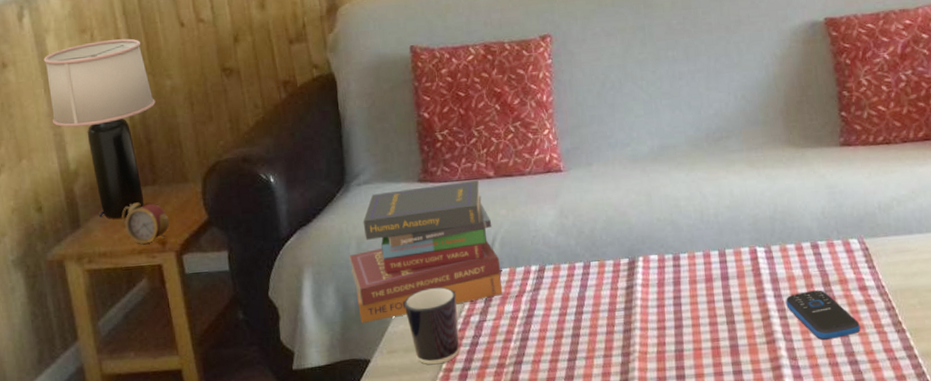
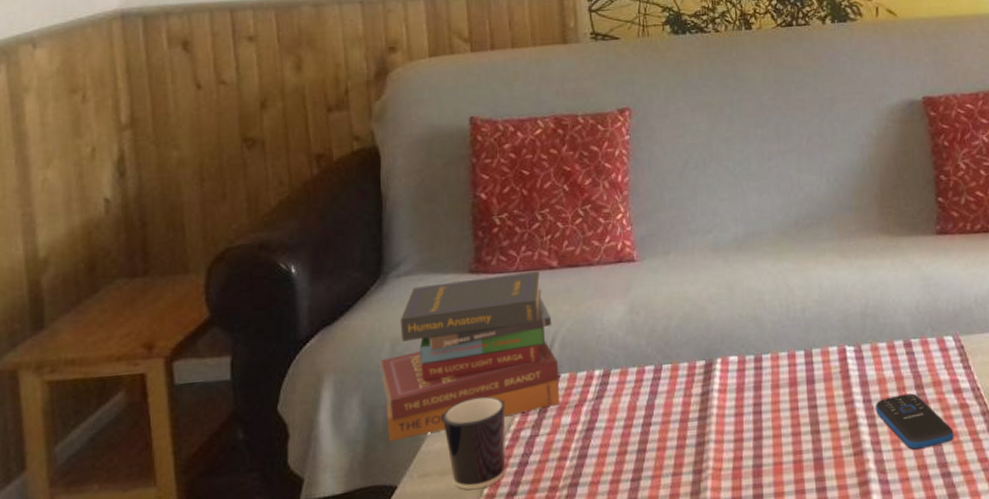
table lamp: present [43,38,156,219] -> none [18,101,157,318]
alarm clock: present [122,202,170,244] -> none [100,297,161,349]

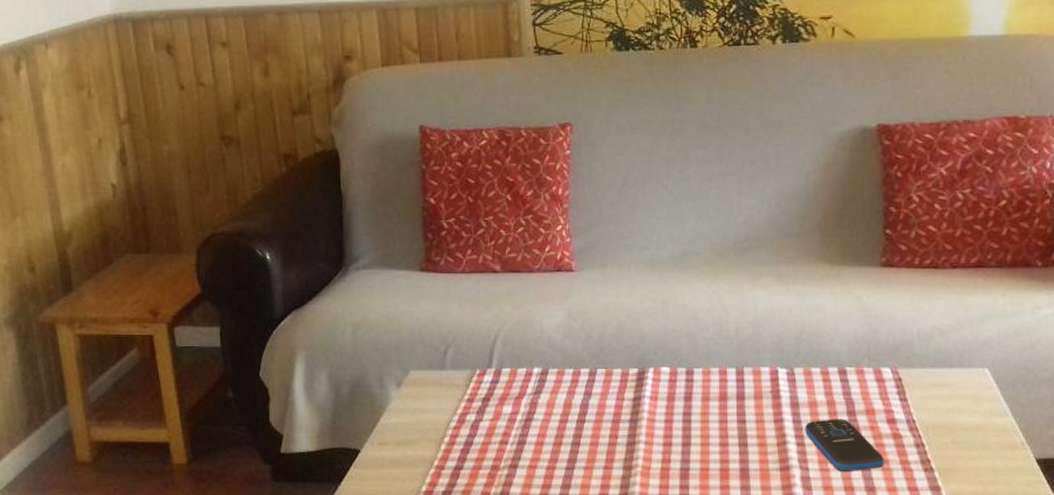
books: present [380,270,560,442] -> none [344,273,502,413]
mug: present [443,396,506,490] -> none [398,381,453,461]

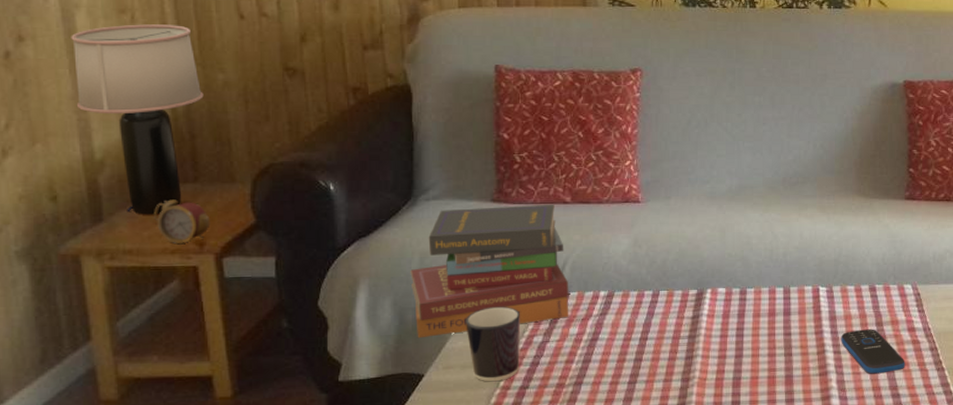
table lamp: none [40,98,152,285] -> present [71,24,204,215]
alarm clock: none [114,270,162,313] -> present [154,199,211,243]
books: none [344,273,502,413] -> present [410,204,569,339]
mug: none [398,381,453,461] -> present [466,306,521,382]

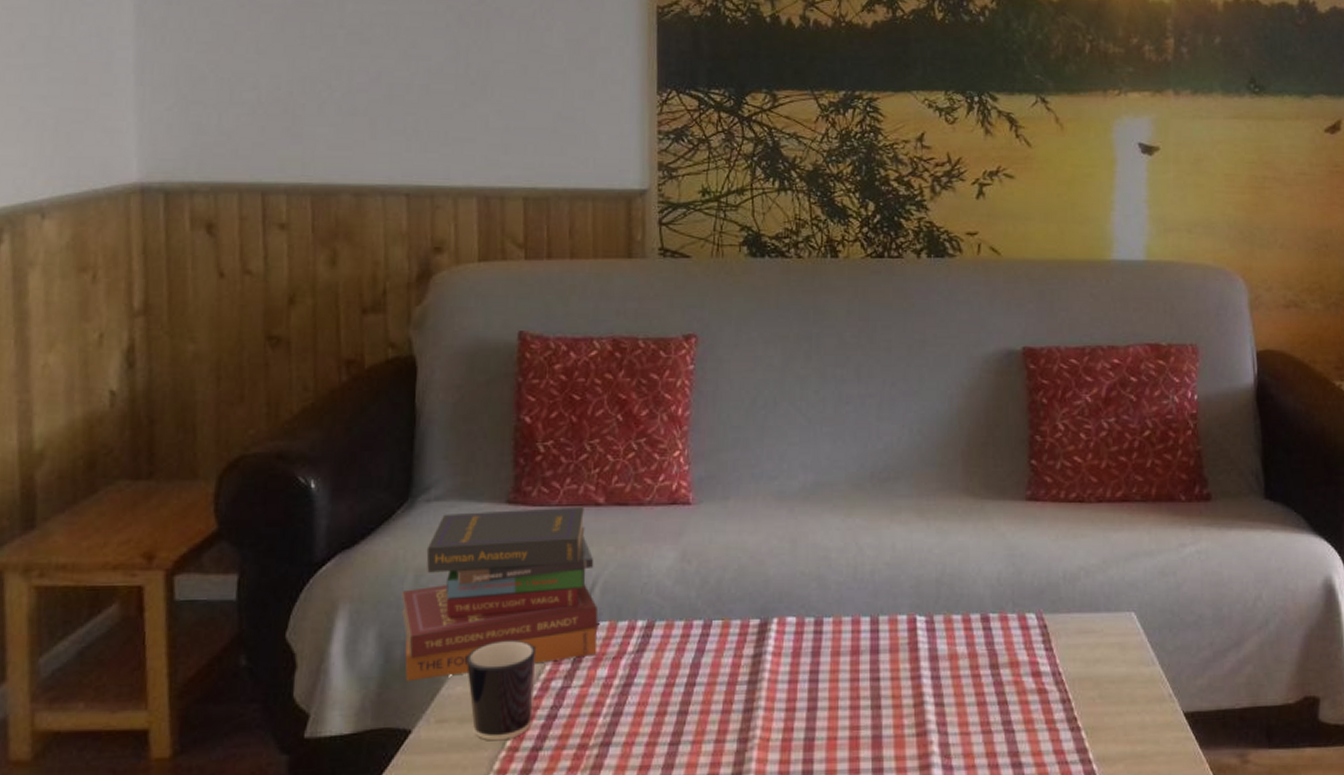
table lamp: present [71,24,204,215] -> none [18,285,169,520]
alarm clock: present [154,199,211,243] -> none [96,500,164,556]
mobile phone: present [841,329,905,375] -> none [945,673,1029,736]

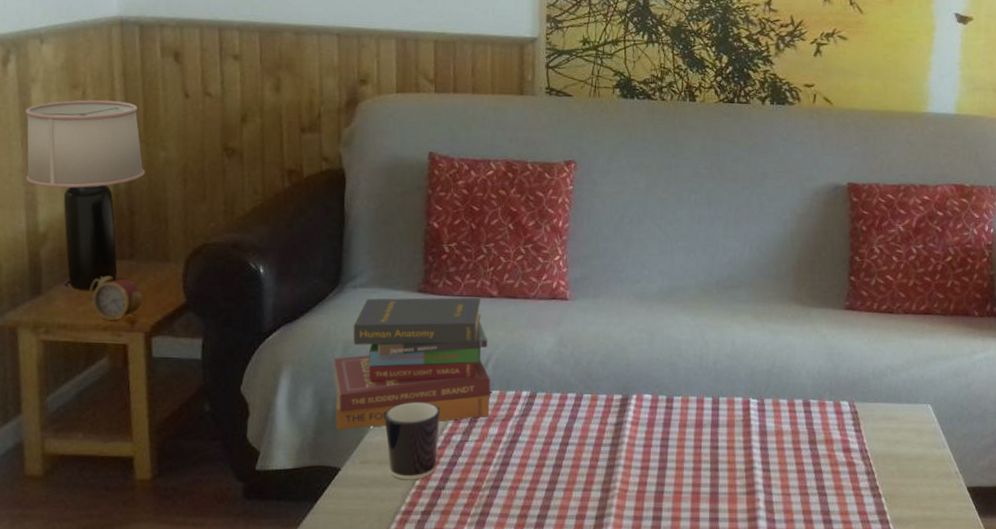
table lamp: none [18,285,169,520] -> present [25,100,145,290]
alarm clock: none [96,500,164,556] -> present [90,275,143,320]

